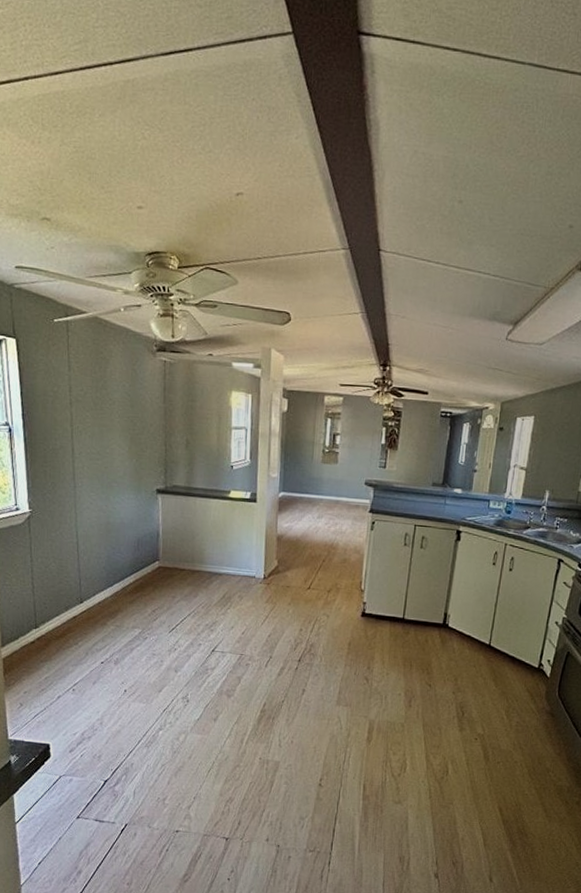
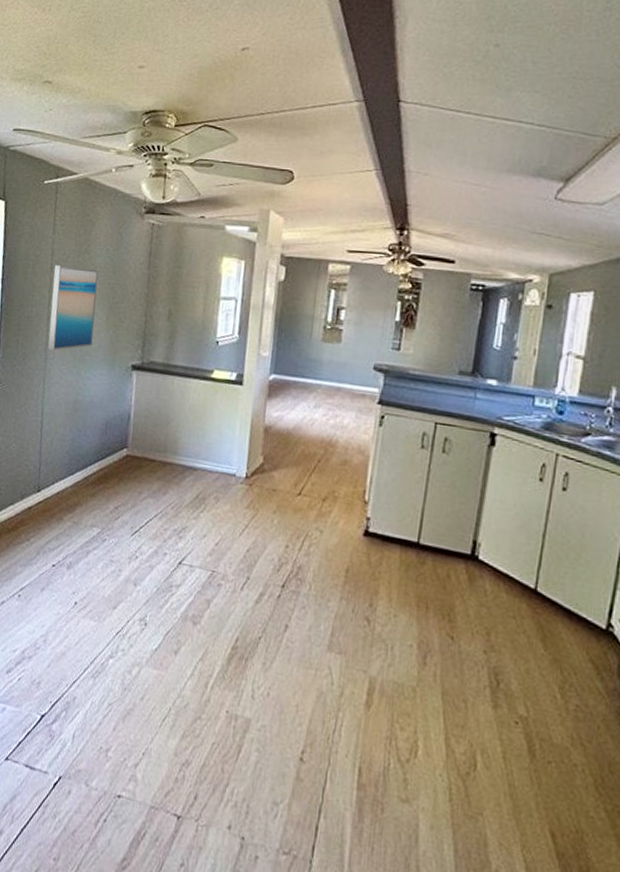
wall art: none [73,400,118,479] -> present [48,264,99,351]

